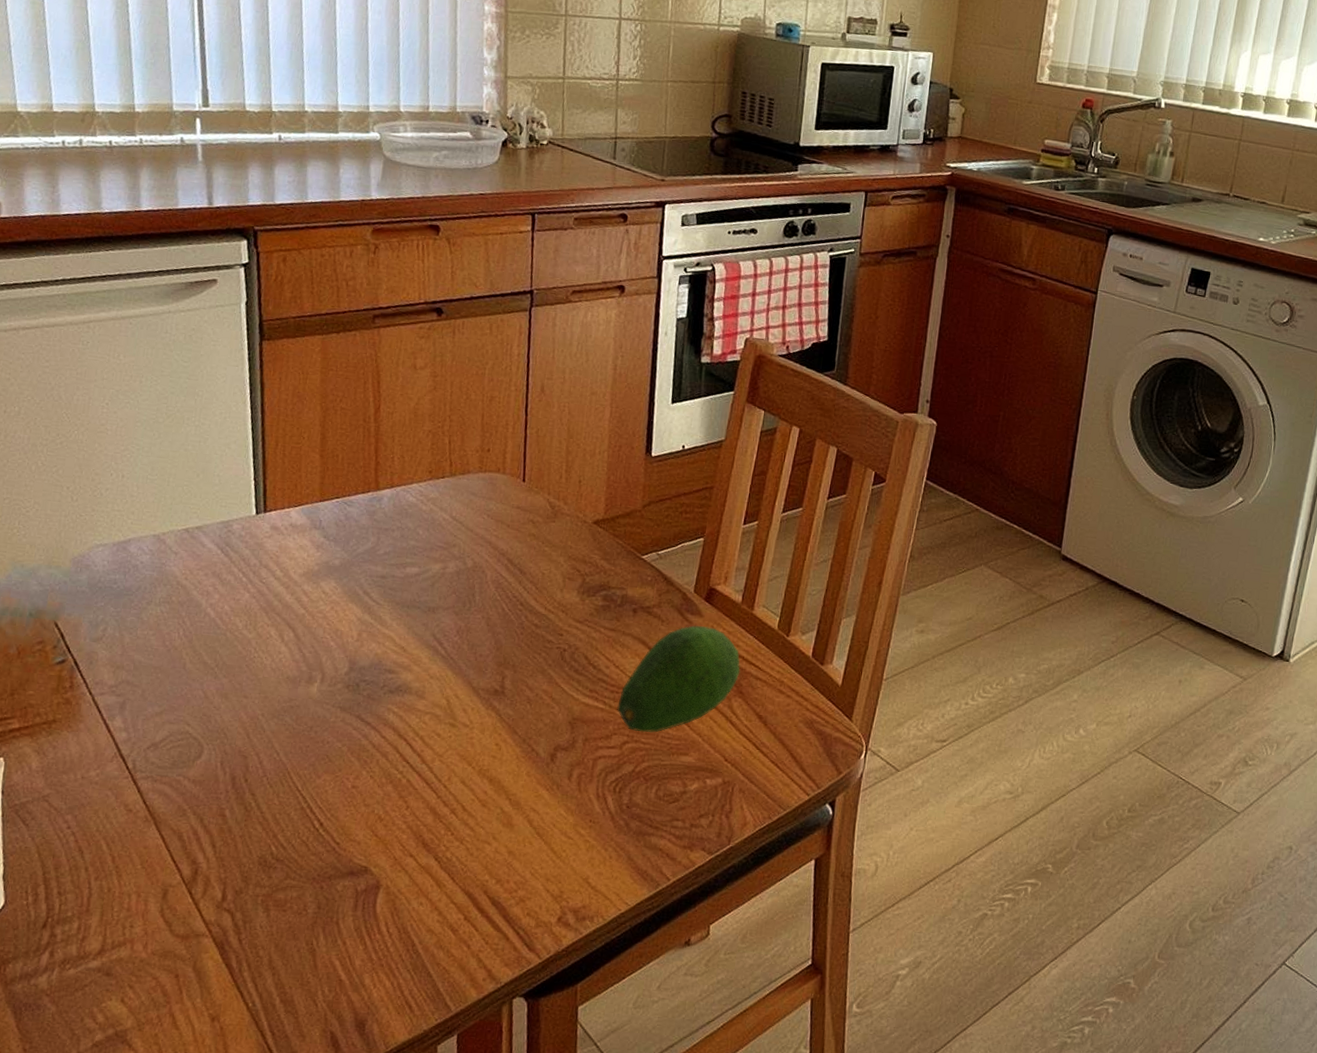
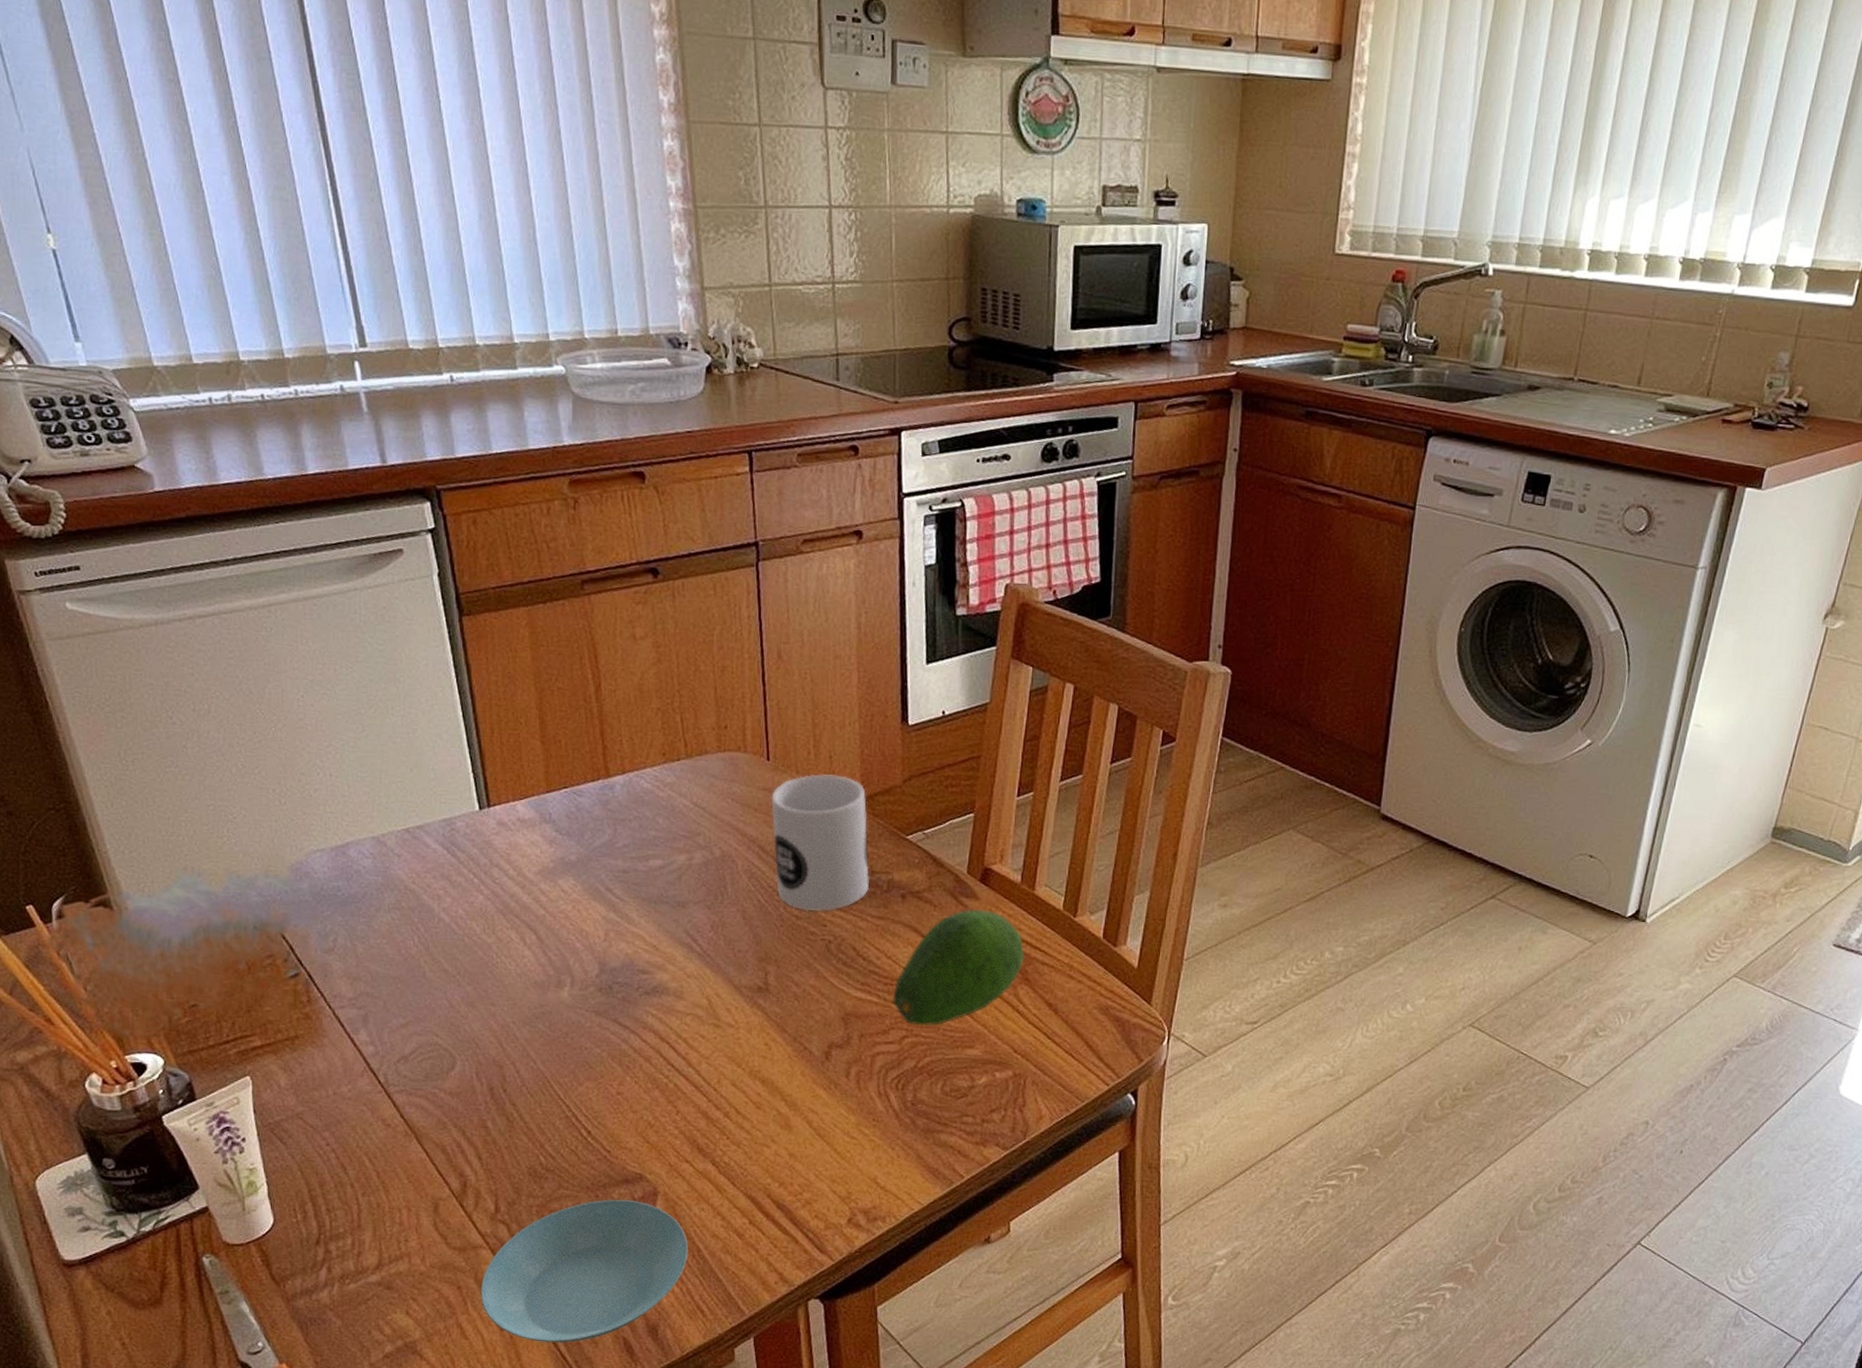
saucer: none [196,891,404,1036] -> present [480,1199,689,1343]
mug: none [520,496,609,622] -> present [771,774,869,912]

